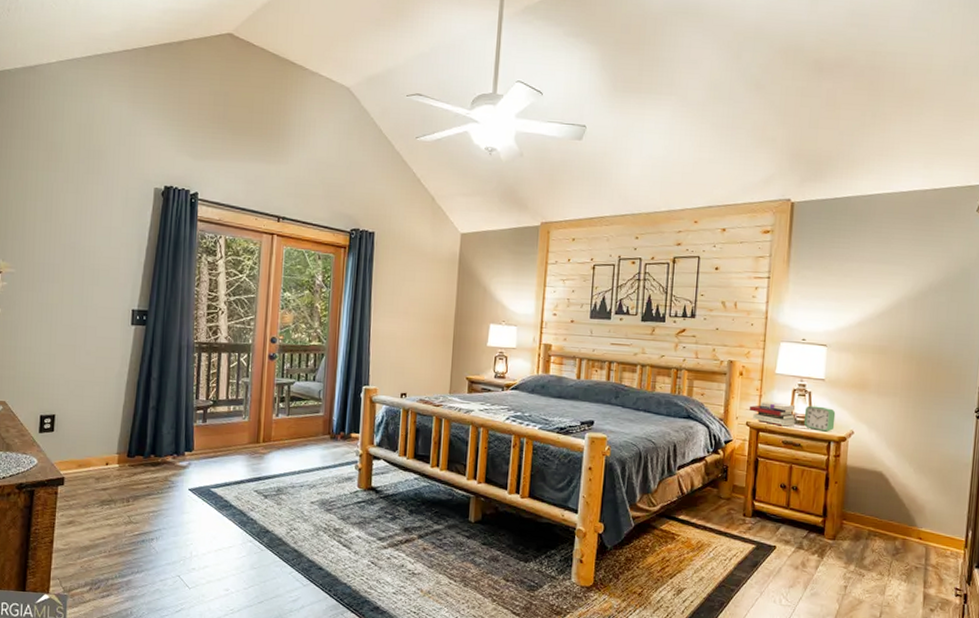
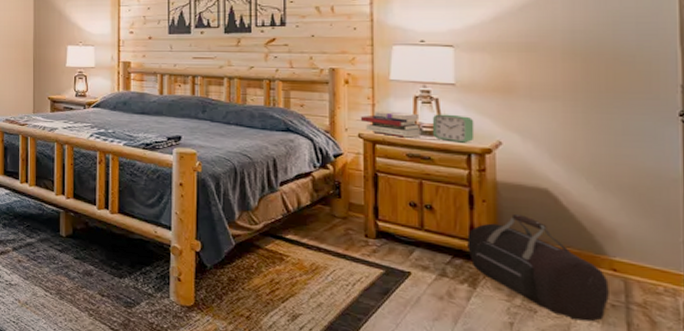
duffel bag: none [820,493,916,582] -> present [467,213,609,321]

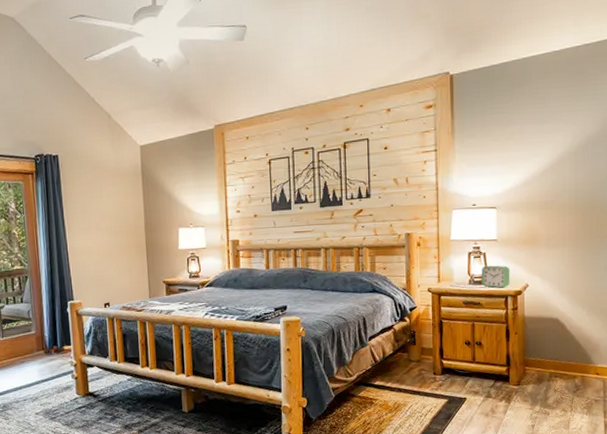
books: present [360,111,420,138] -> none [429,266,473,289]
duffel bag: present [467,213,609,321] -> none [505,340,594,416]

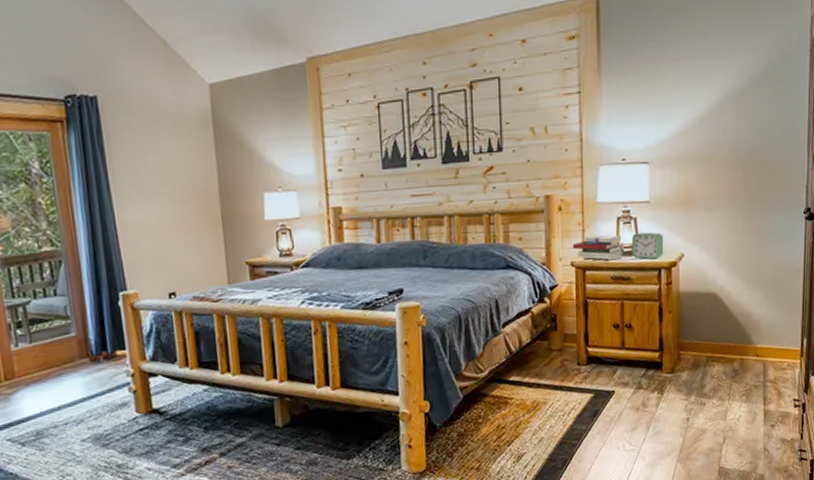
books: none [429,266,473,289] -> present [572,234,622,261]

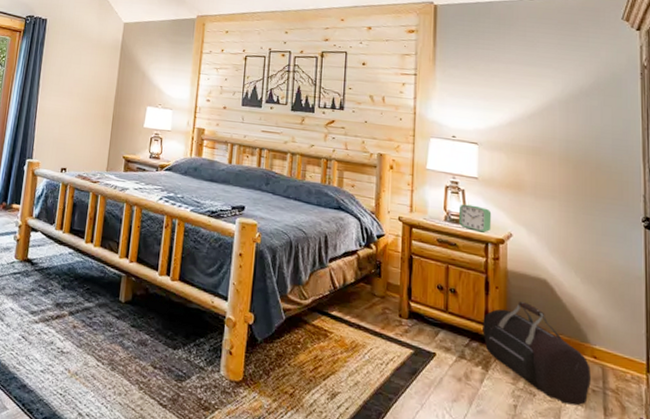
books: present [572,234,622,261] -> none [400,196,449,225]
duffel bag: none [657,319,753,405] -> present [482,301,591,405]

